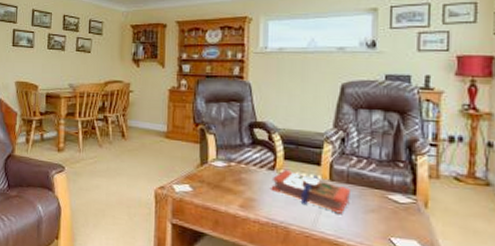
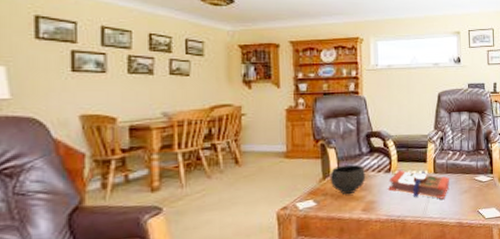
bowl: none [207,153,246,186] -> present [330,164,366,194]

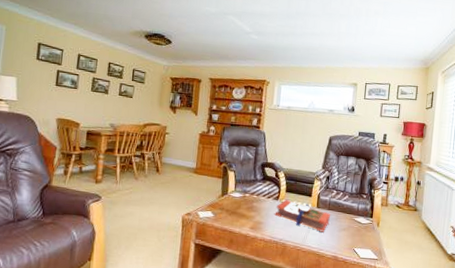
bowl: present [330,164,366,194] -> none [227,186,258,212]

